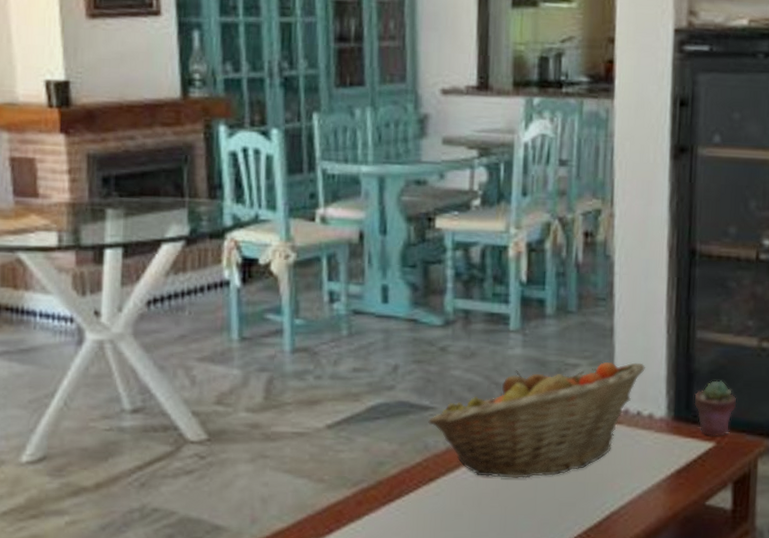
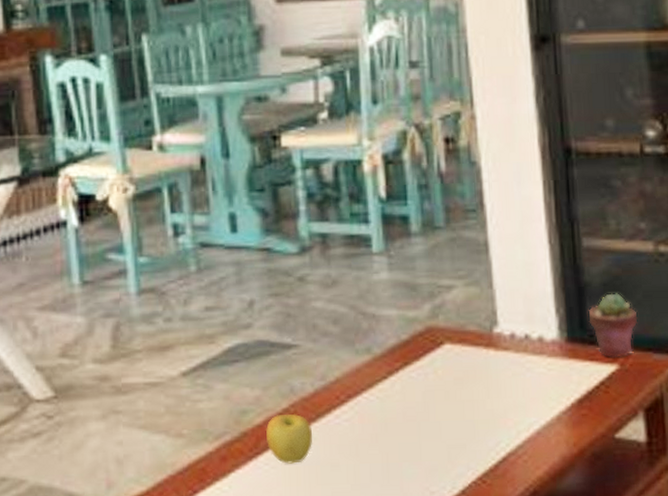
apple: none [399,467,441,511] -> present [265,413,312,464]
fruit basket: present [428,362,645,478] -> none [292,279,529,420]

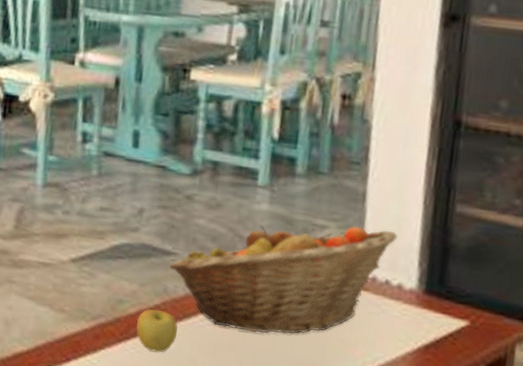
fruit basket: none [292,279,529,420] -> present [169,225,398,335]
potted succulent: present [588,293,638,359] -> none [448,258,496,317]

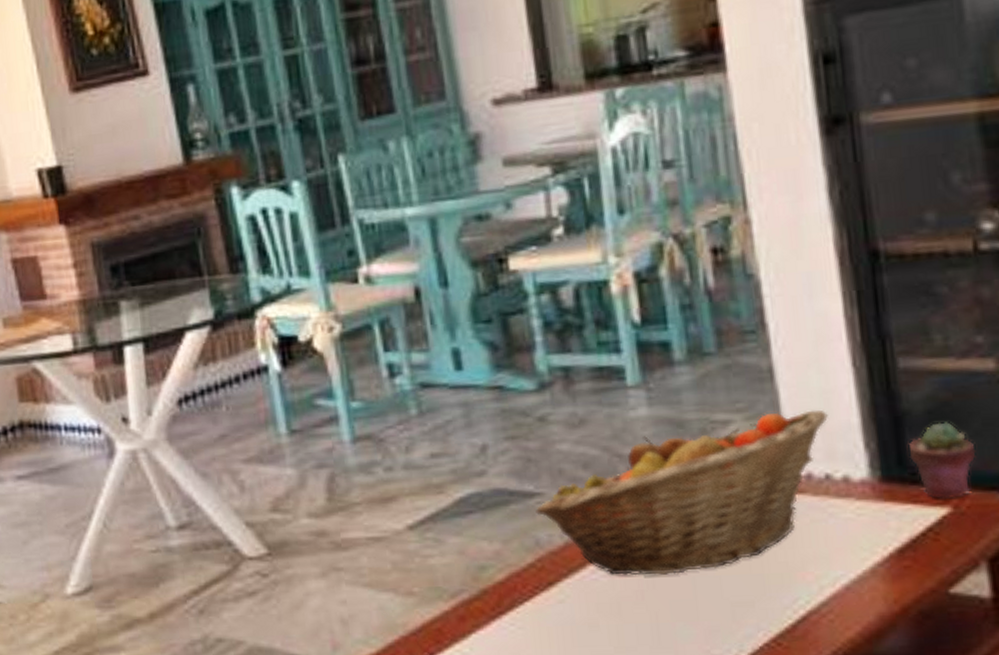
apple: present [136,309,178,352] -> none [508,568,565,624]
potted succulent: none [448,258,496,317] -> present [908,422,977,500]

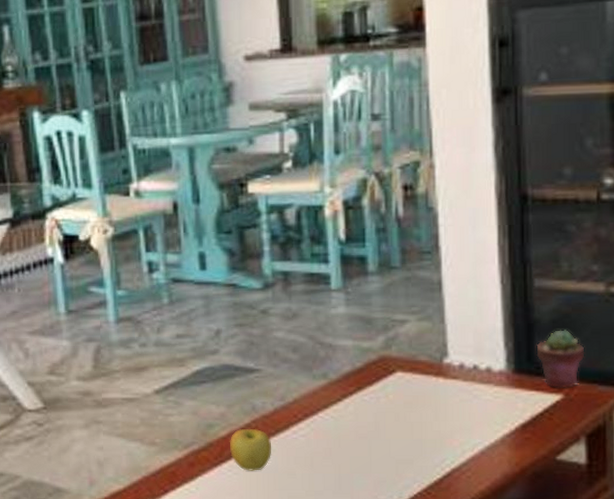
apple: none [508,568,565,624] -> present [229,428,271,471]
fruit basket: present [536,409,828,576] -> none [254,315,479,437]

